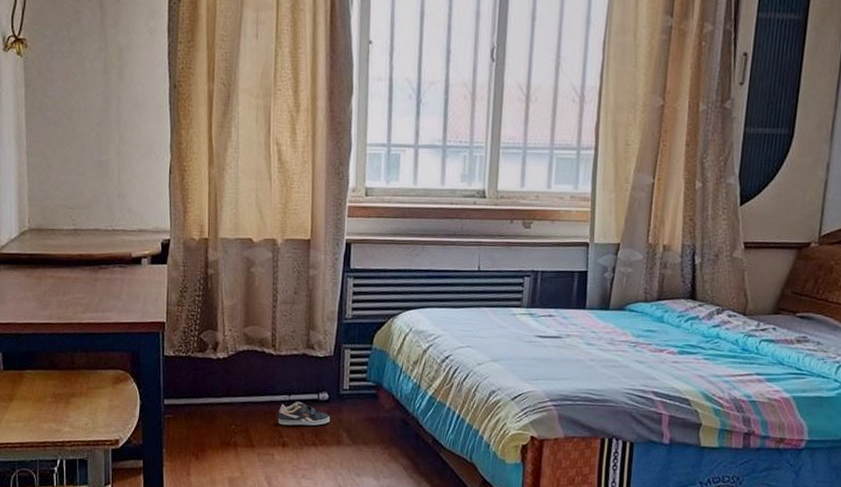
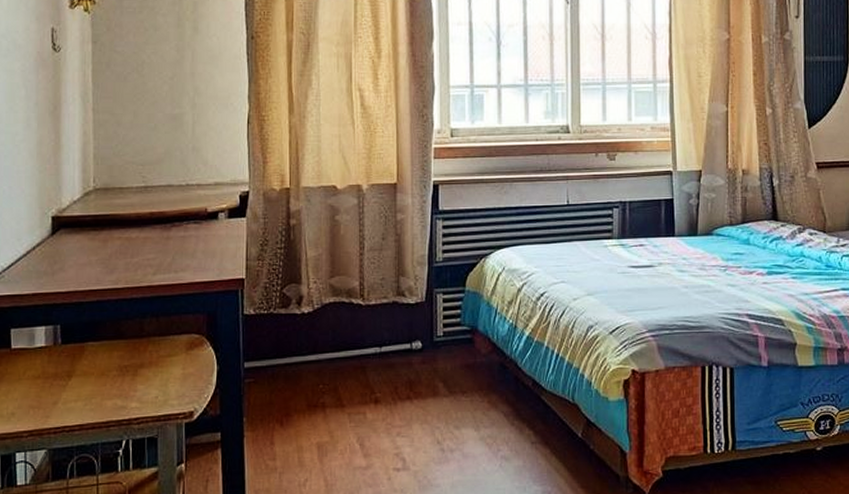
sneaker: present [278,401,330,426] -> none [369,353,424,379]

